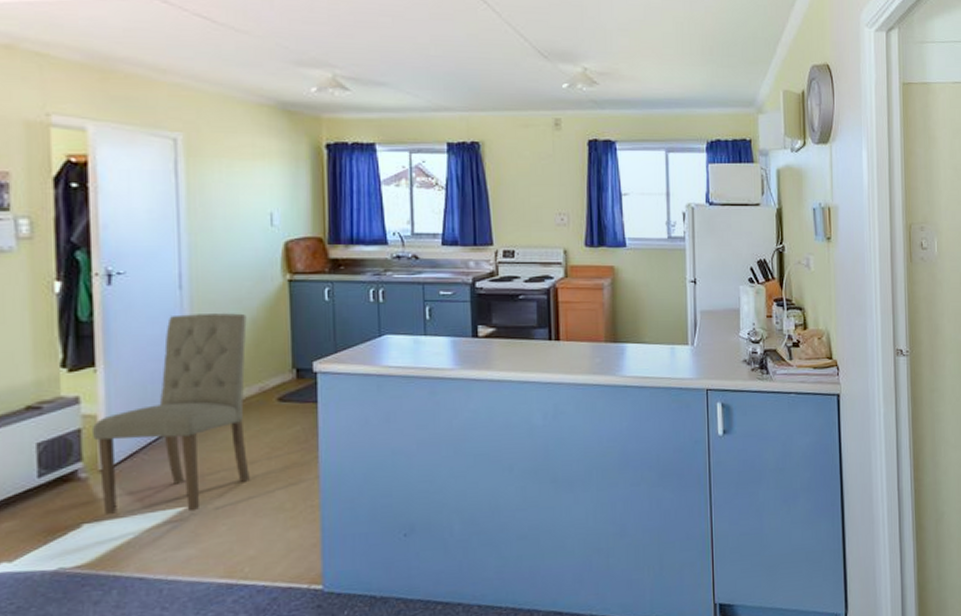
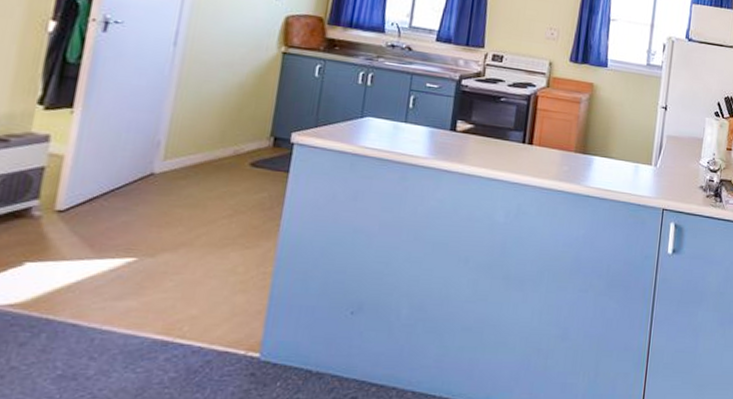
dining chair: present [91,313,250,516] -> none [50,69,235,264]

